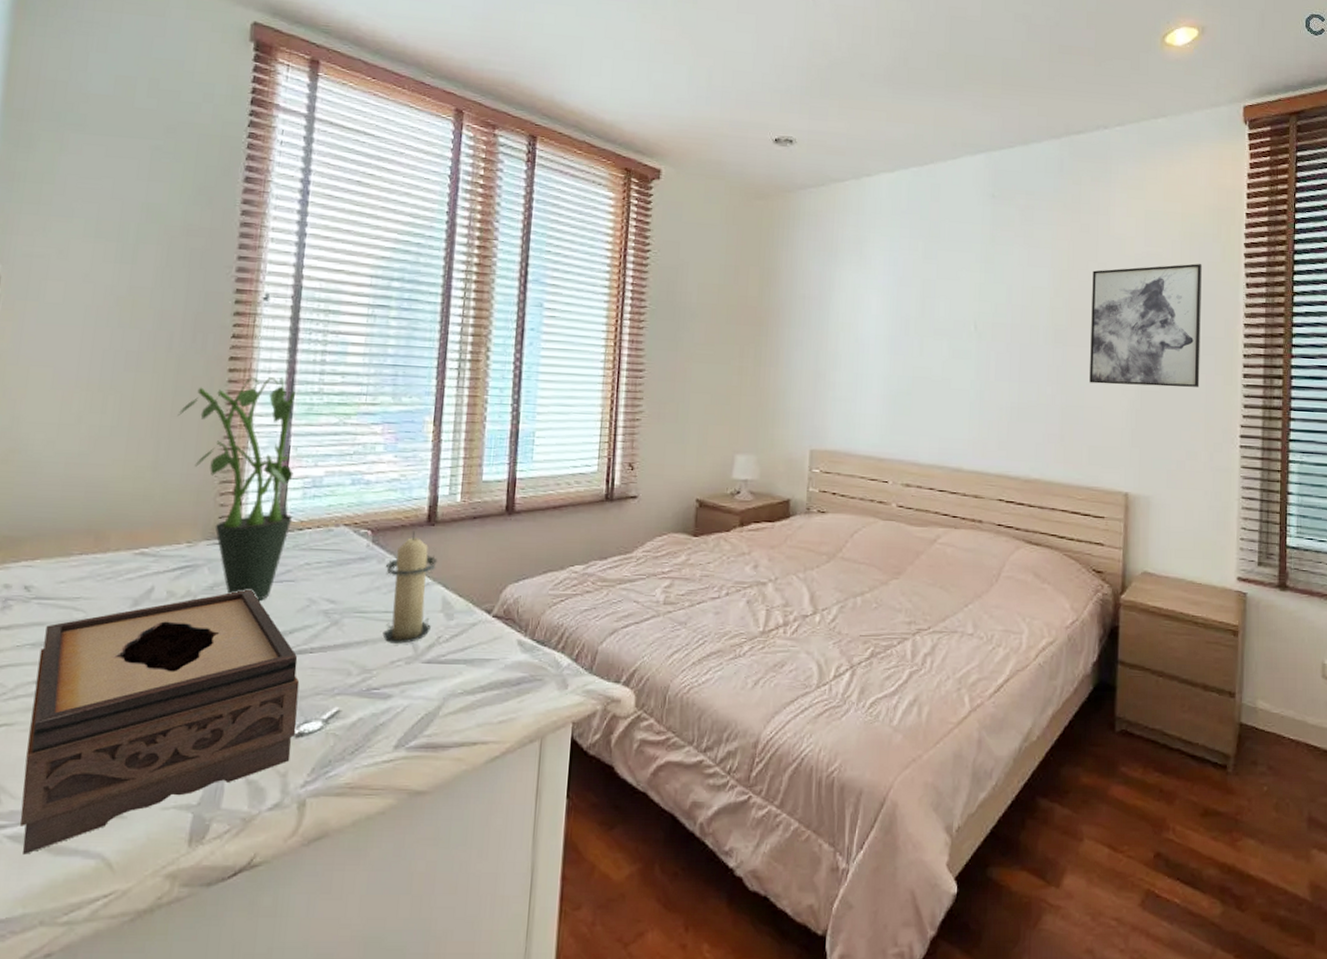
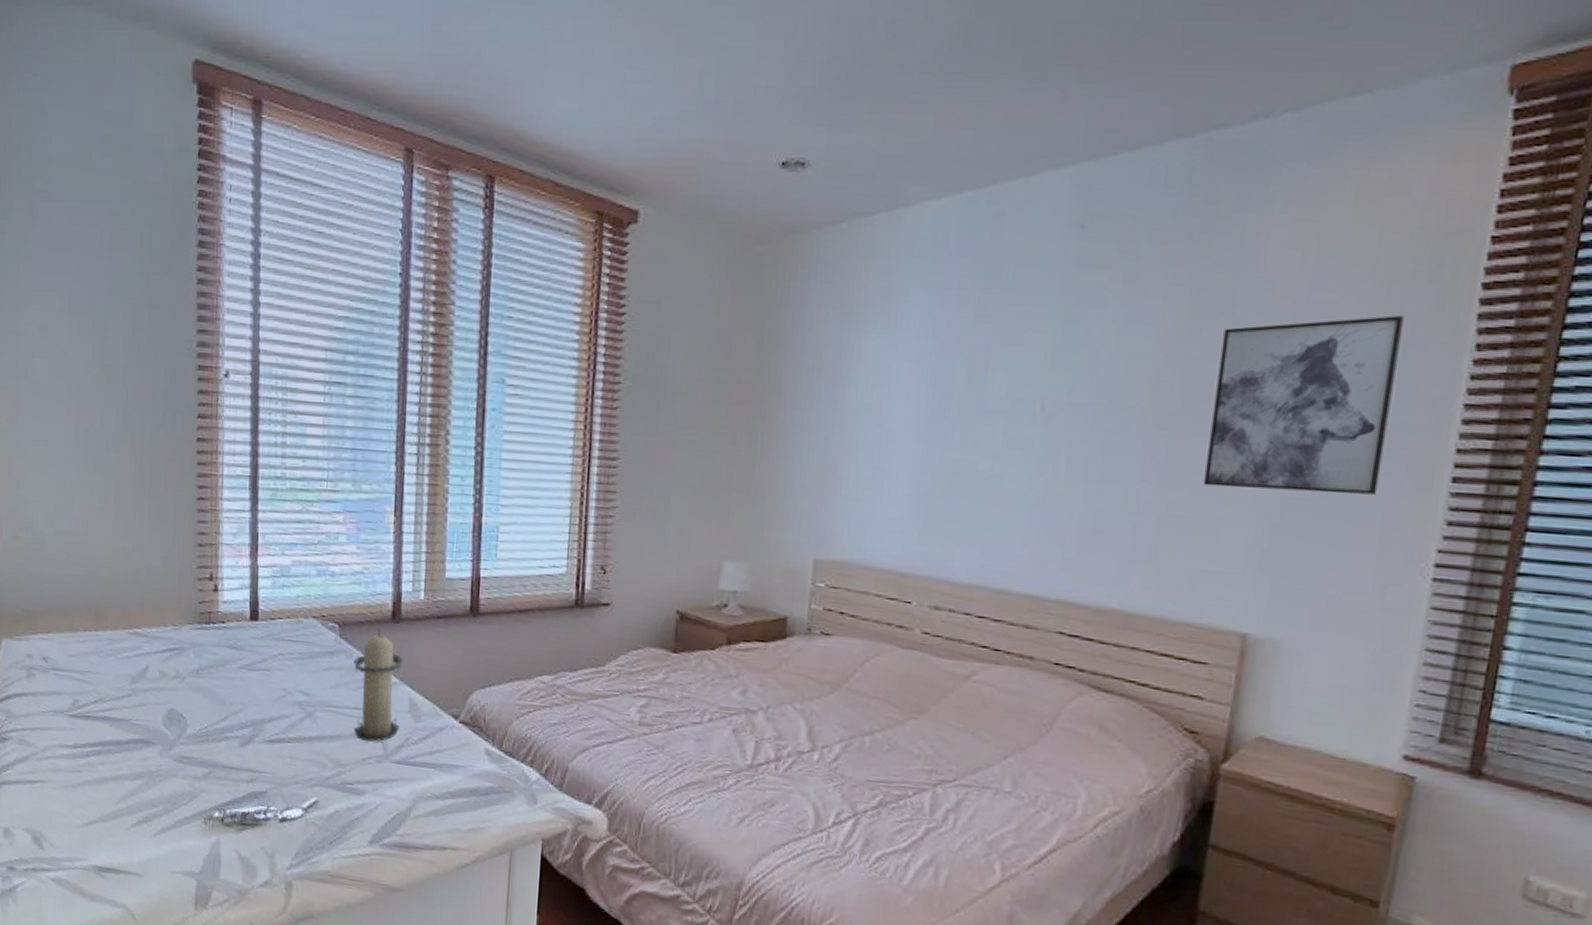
tissue box: present [20,589,300,855] -> none [59,675,280,897]
potted plant: present [177,376,297,600] -> none [155,459,265,687]

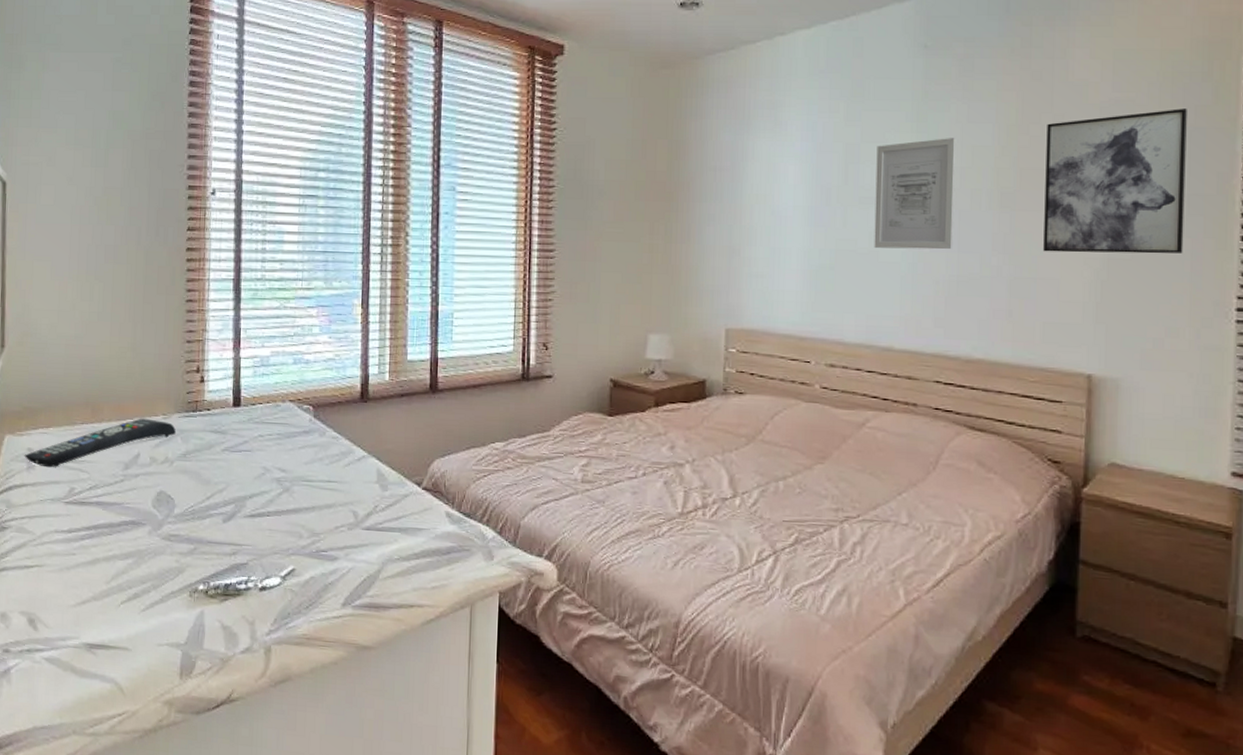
remote control: none [23,628,188,677] -> present [24,418,177,468]
candle: present [353,627,404,742] -> none [326,407,372,511]
wall art: none [997,342,1109,478] -> present [874,138,955,250]

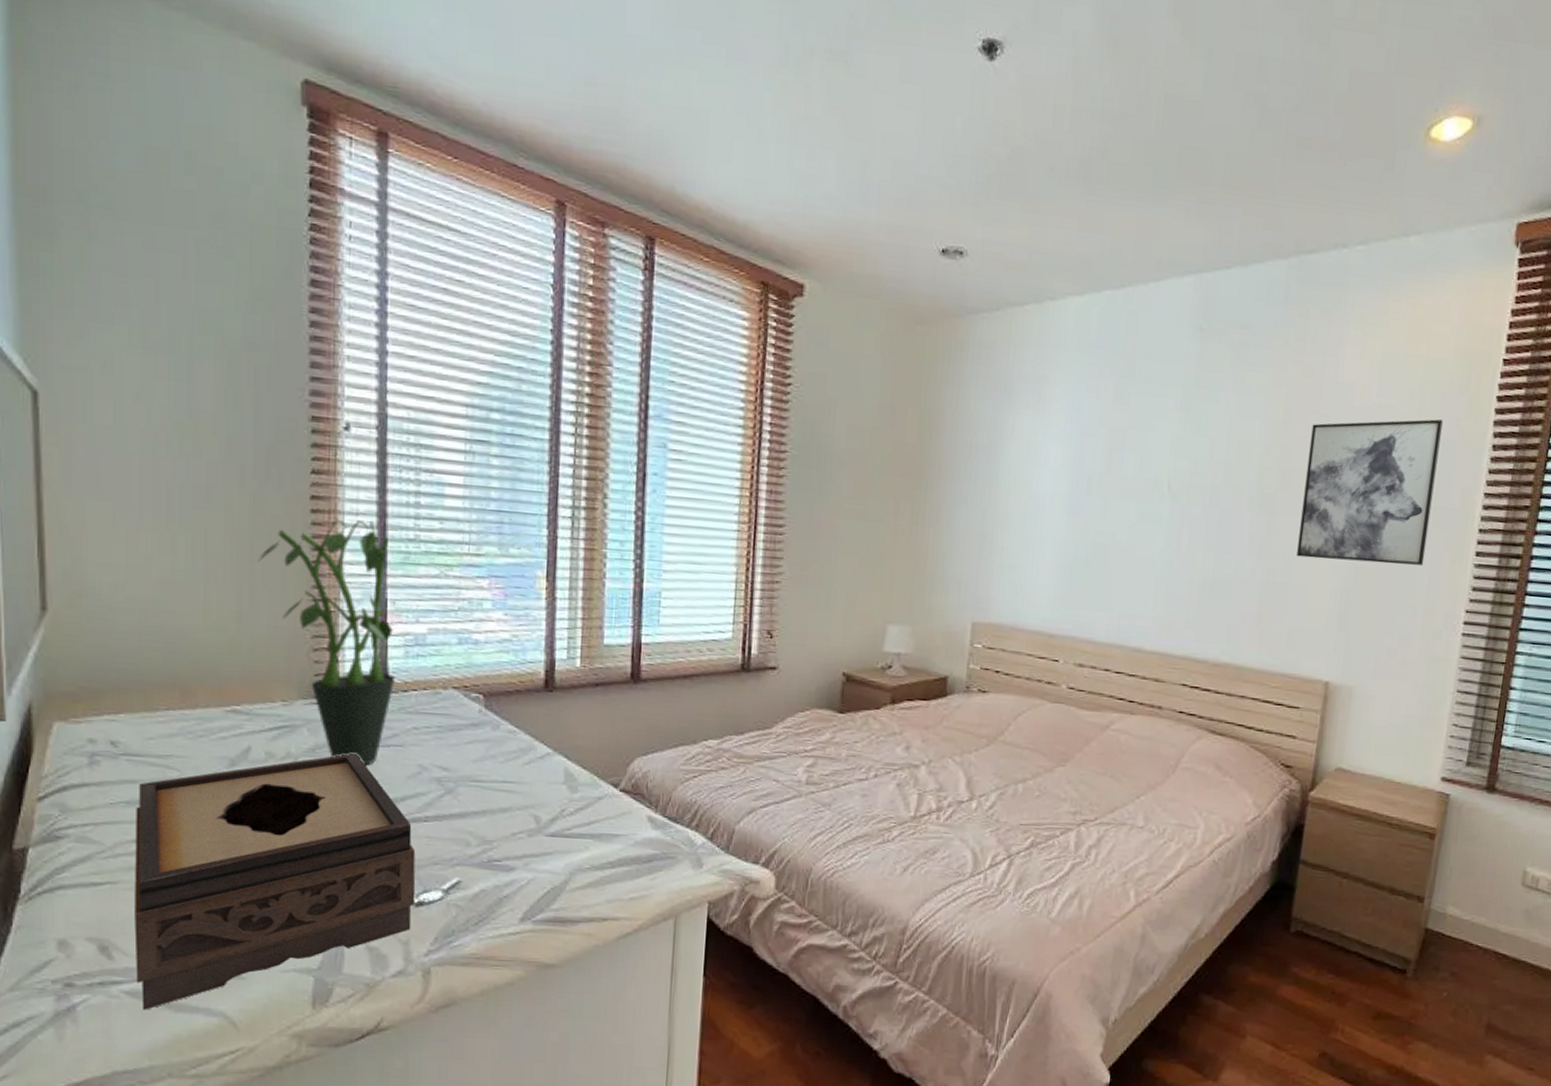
remote control: present [24,418,177,468] -> none [83,704,302,764]
tissue box: none [53,457,260,675] -> present [134,753,416,1010]
potted plant: none [148,265,246,468] -> present [258,518,396,765]
wall art: present [874,138,955,250] -> none [1132,430,1223,549]

